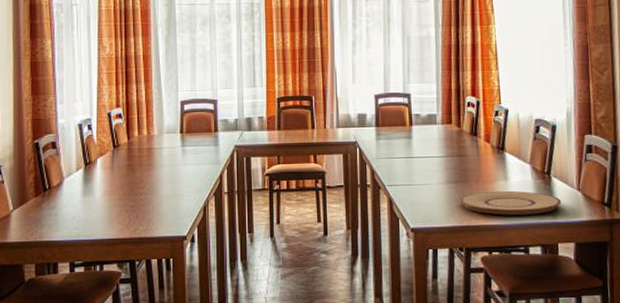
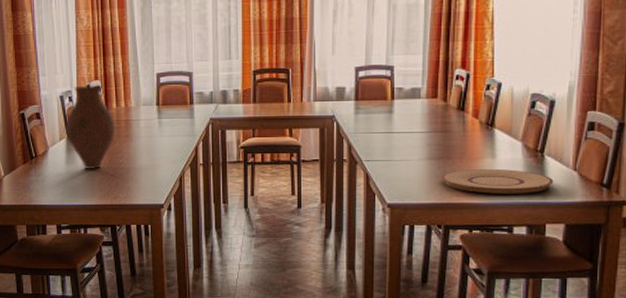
vase: none [82,113,137,202] -> present [65,85,116,170]

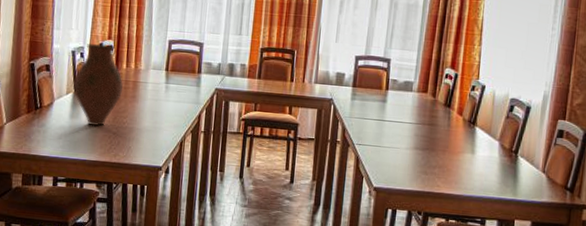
plate: present [441,168,554,194] -> none [424,161,525,190]

